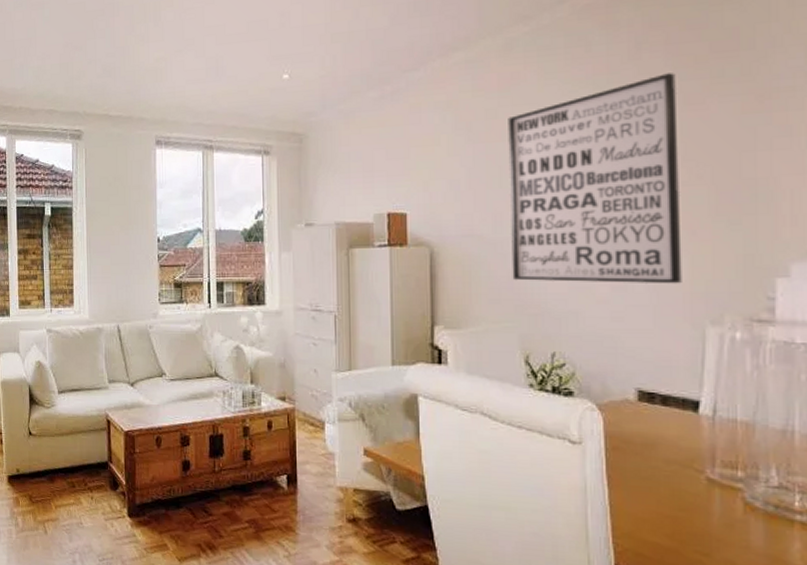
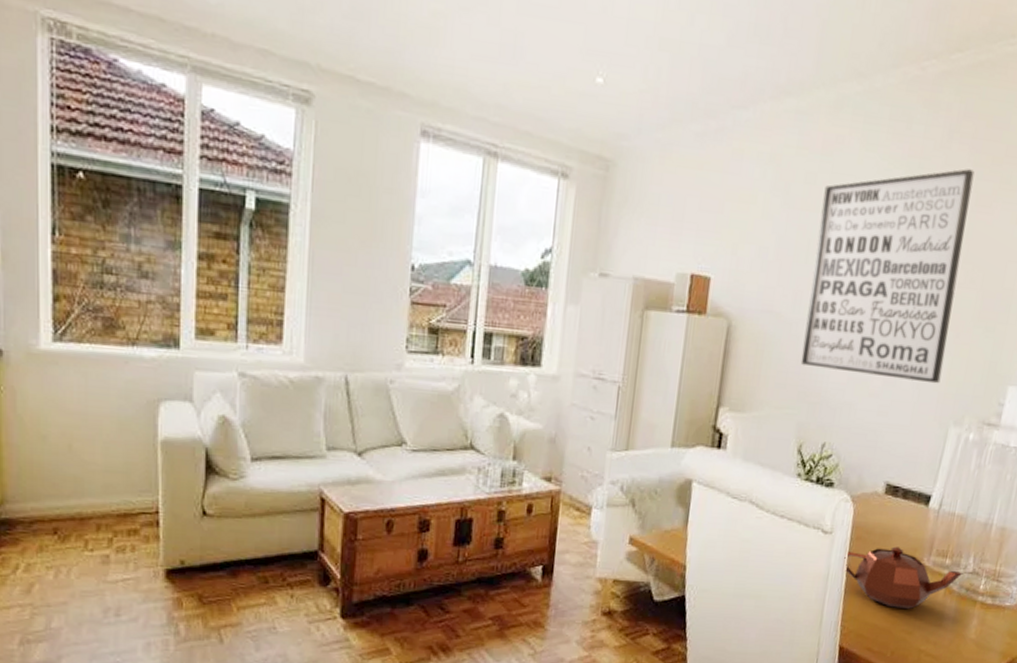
teapot: none [602,457,768,527] -> present [844,546,965,609]

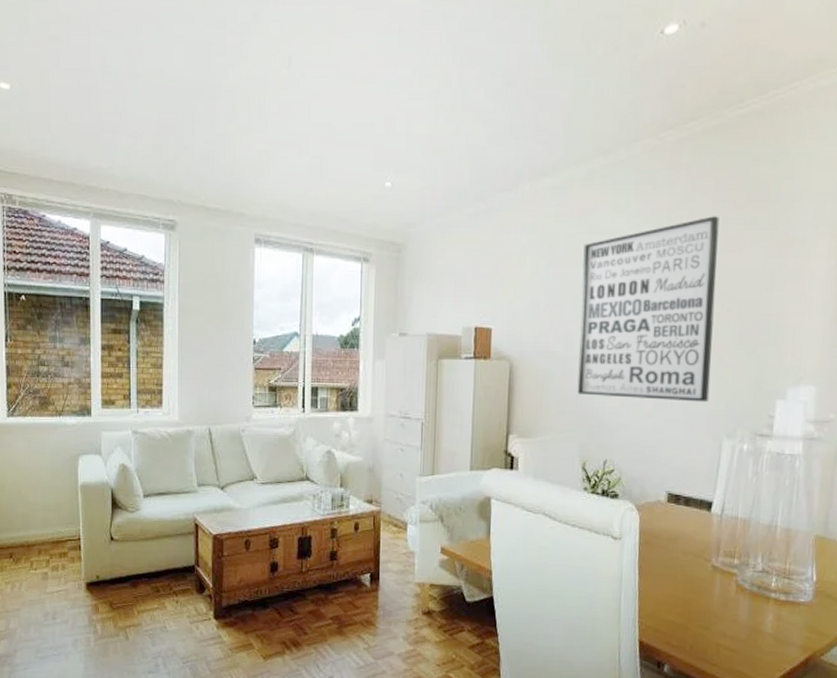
teapot: present [844,546,965,609] -> none [635,549,754,606]

